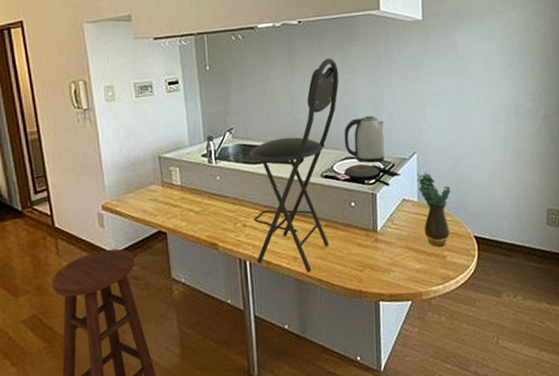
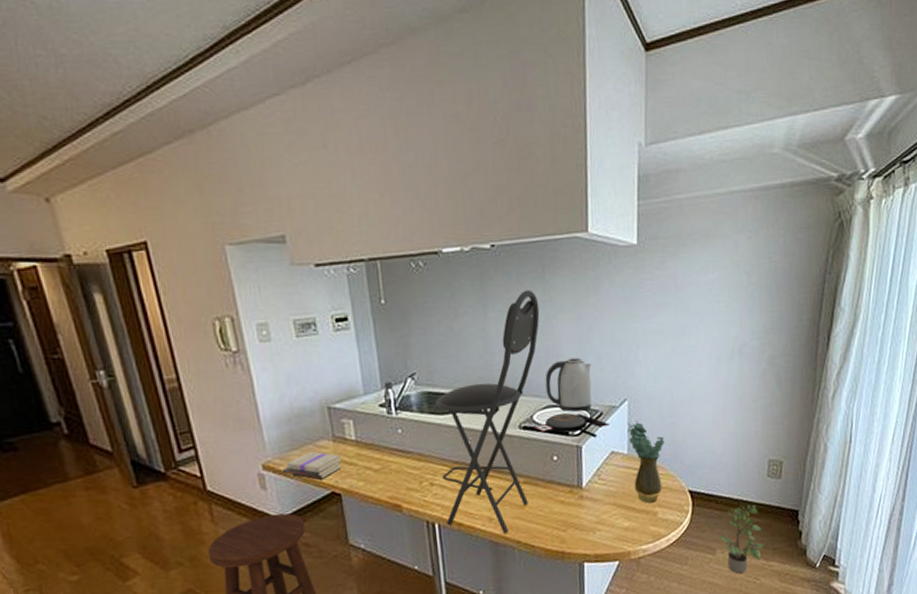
books: none [118,194,168,220] -> present [282,451,342,480]
potted plant: none [505,250,548,317] -> present [720,504,765,574]

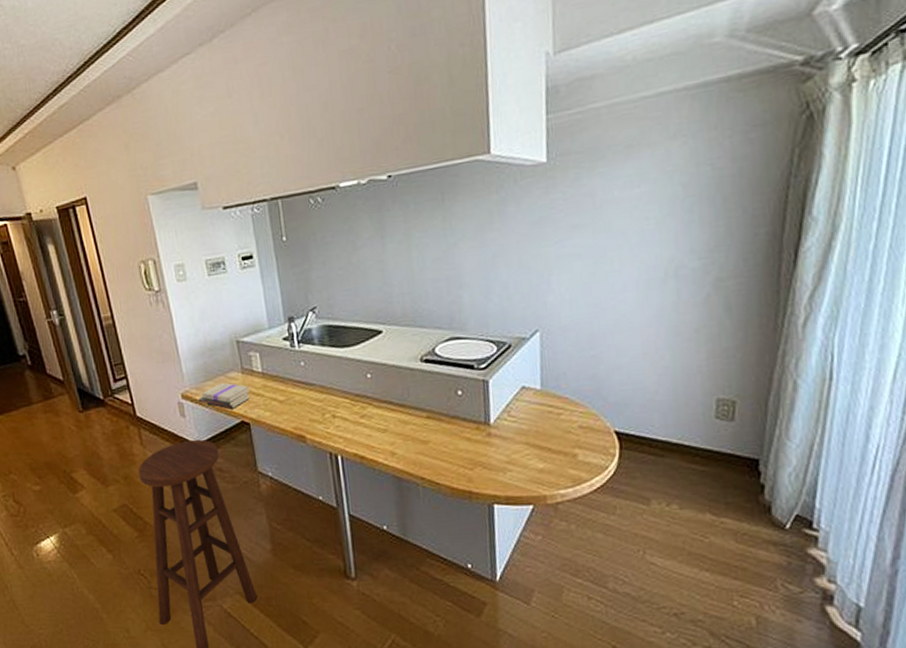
bar stool: present [436,289,540,533] -> none [336,218,440,469]
frying pan: present [533,412,609,438] -> none [435,345,519,372]
kettle: present [545,357,592,413] -> none [447,287,499,345]
vase: present [627,421,665,503] -> none [539,354,584,444]
potted plant: present [720,504,765,574] -> none [655,449,714,529]

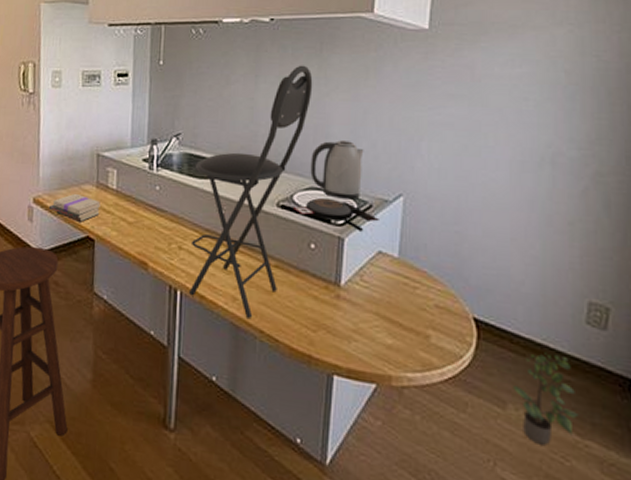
bar stool: none [336,218,440,469] -> present [189,65,313,318]
frying pan: none [435,345,519,372] -> present [292,197,379,232]
kettle: none [447,287,499,345] -> present [310,140,364,201]
potted plant: none [655,449,714,529] -> present [513,351,579,445]

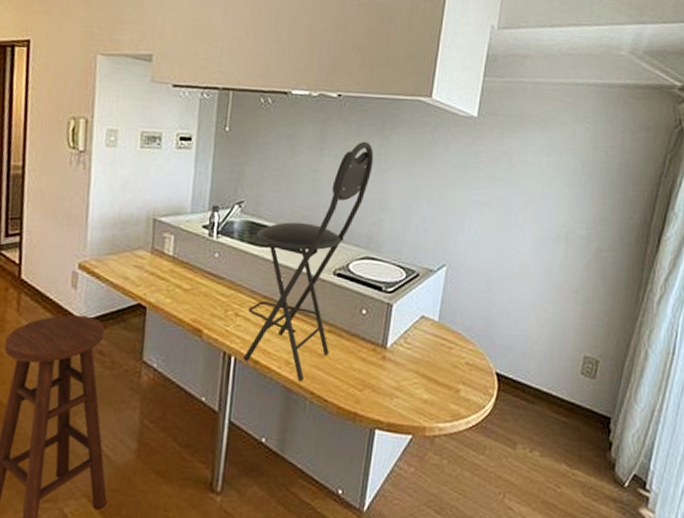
books: present [48,193,101,222] -> none [96,259,155,289]
frying pan: present [292,197,379,232] -> none [347,266,424,298]
kettle: present [310,140,364,201] -> none [366,214,415,270]
potted plant: present [513,351,579,445] -> none [523,398,570,477]

